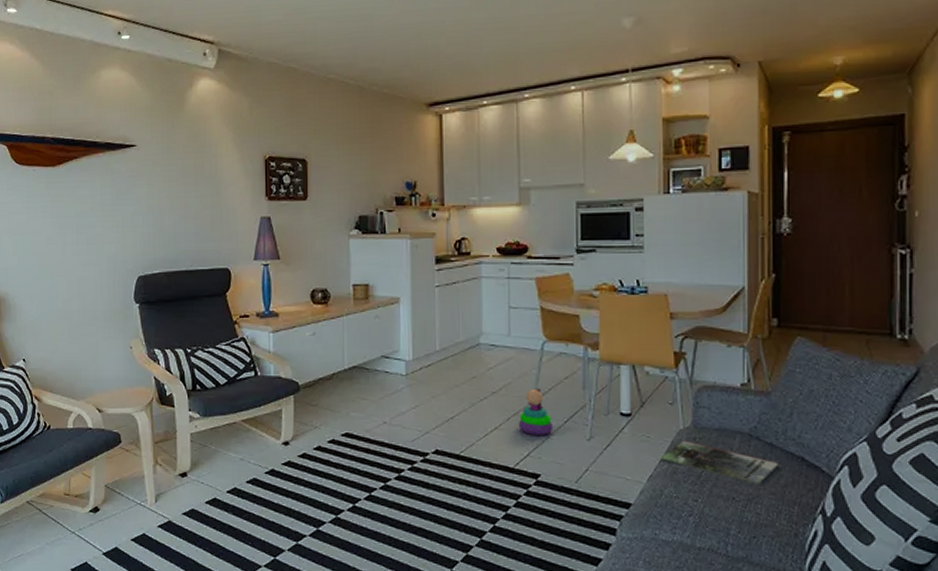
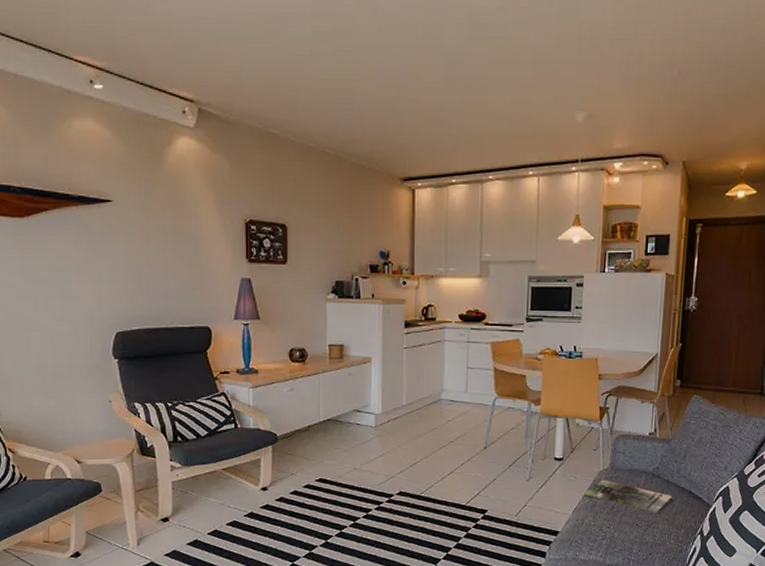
stacking toy: present [518,388,554,435] -> none [470,438,500,477]

